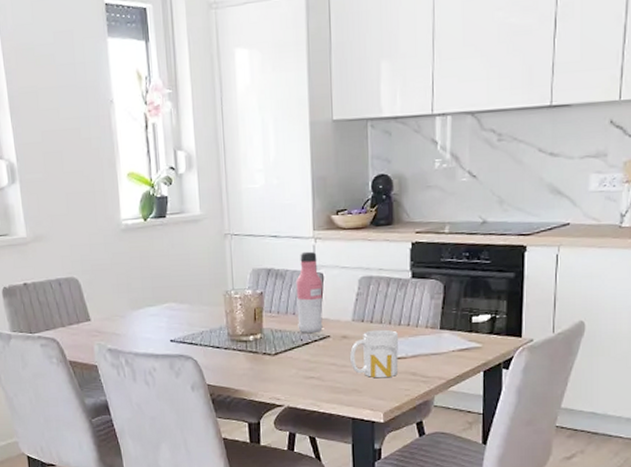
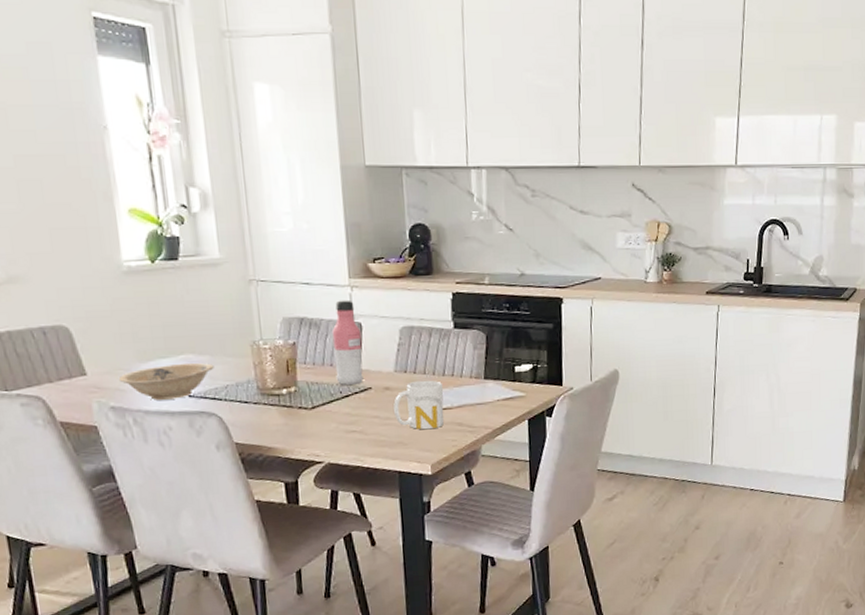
bowl: none [115,310,192,344] -> present [118,362,214,400]

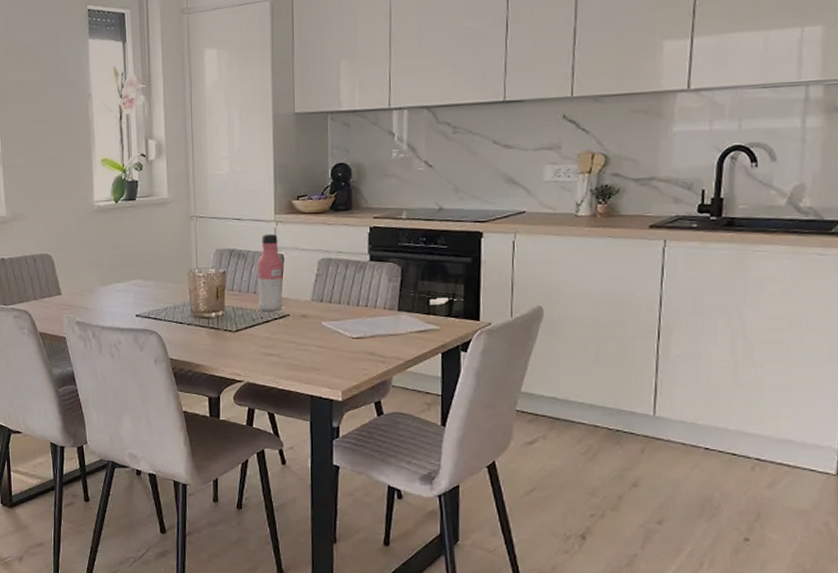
bowl: present [118,362,214,400] -> none [84,287,157,318]
mug: present [393,380,444,430] -> none [309,309,357,357]

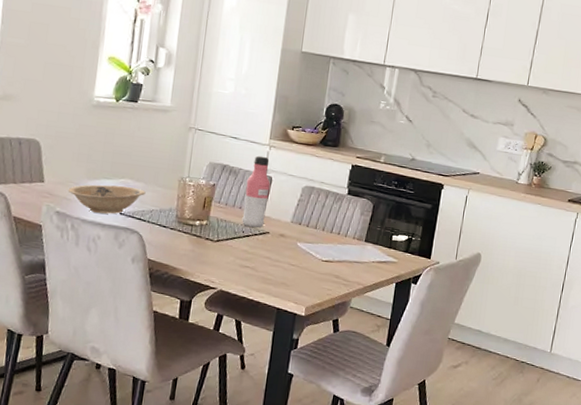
bowl: none [84,287,157,318] -> present [68,184,146,214]

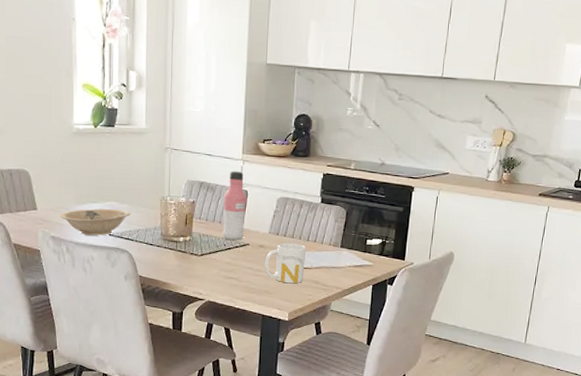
mug: none [283,233,330,277] -> present [265,242,307,284]

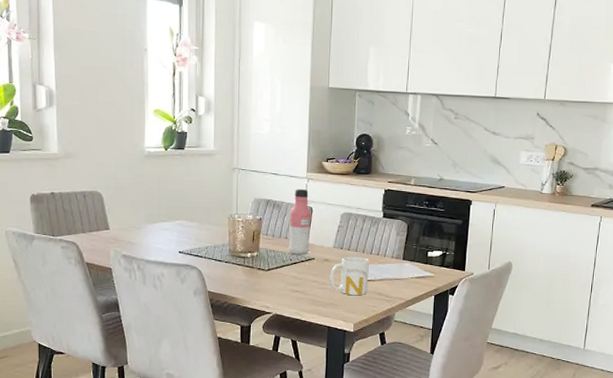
bowl: present [59,208,131,236] -> none [131,226,200,253]

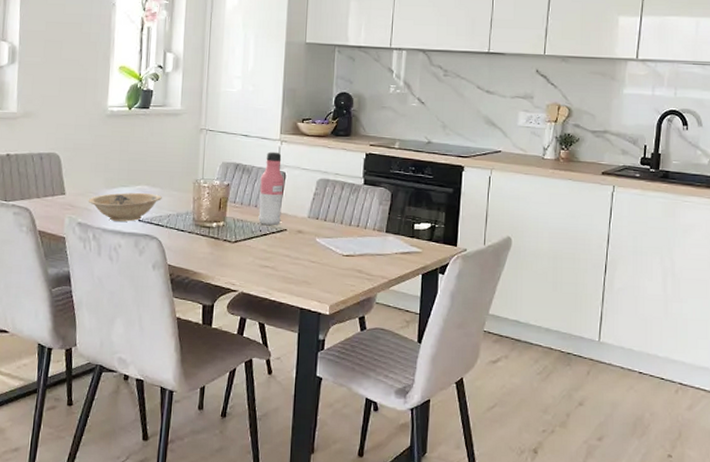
bowl: none [131,226,200,253] -> present [88,192,162,222]
mug: present [330,256,370,296] -> none [303,227,349,273]

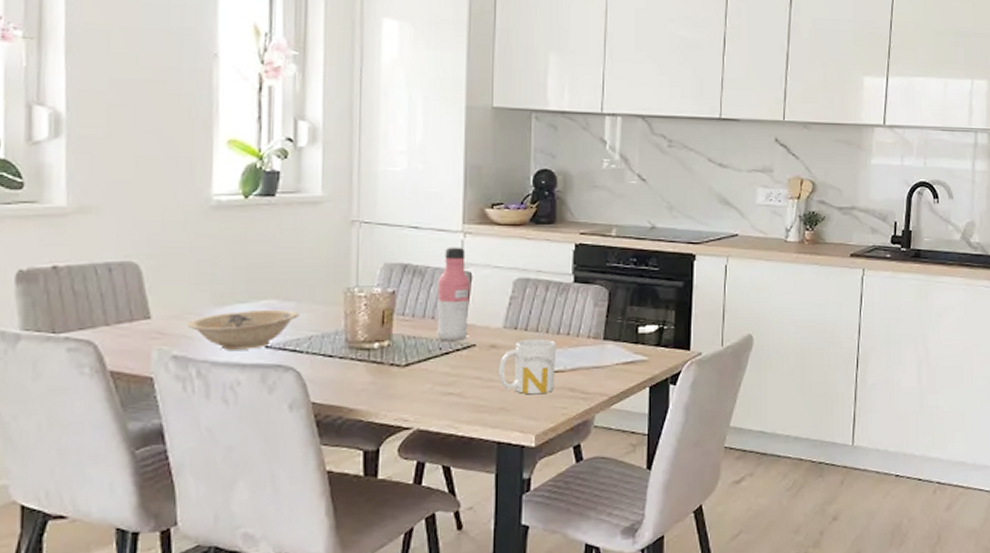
mug: none [303,227,349,273] -> present [499,338,557,395]

